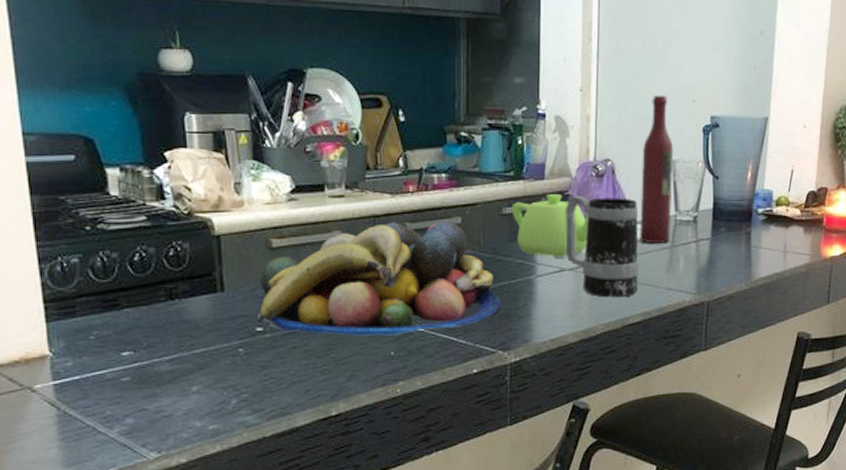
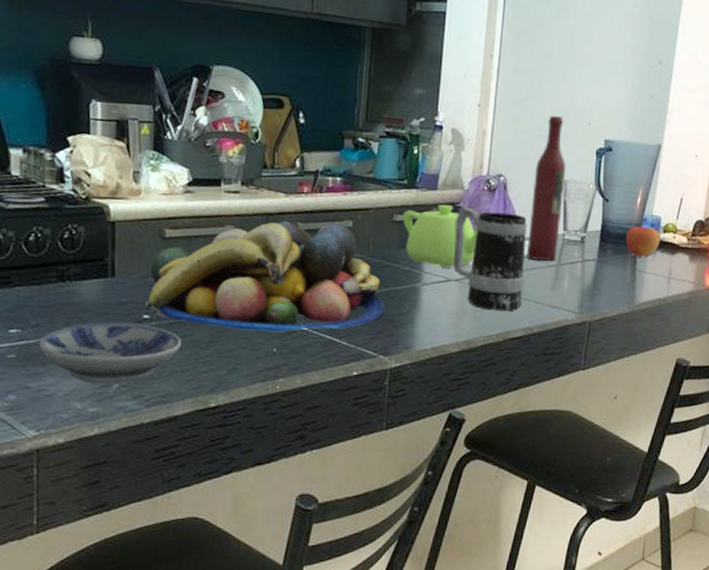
bowl: none [153,337,297,401] -> present [39,322,181,385]
apple: none [738,196,773,234] -> present [625,221,660,258]

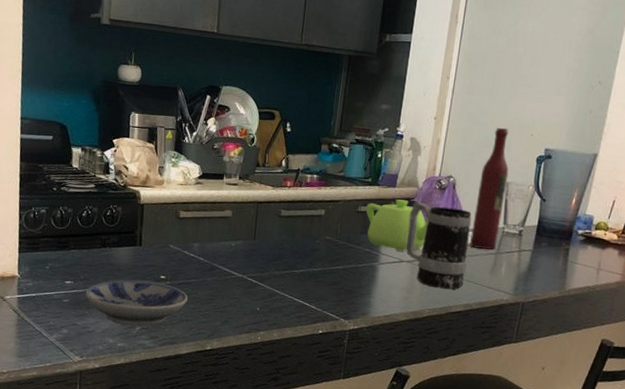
fruit bowl: present [145,221,386,333] -> none [162,208,349,296]
apple: present [625,221,660,258] -> none [559,219,592,251]

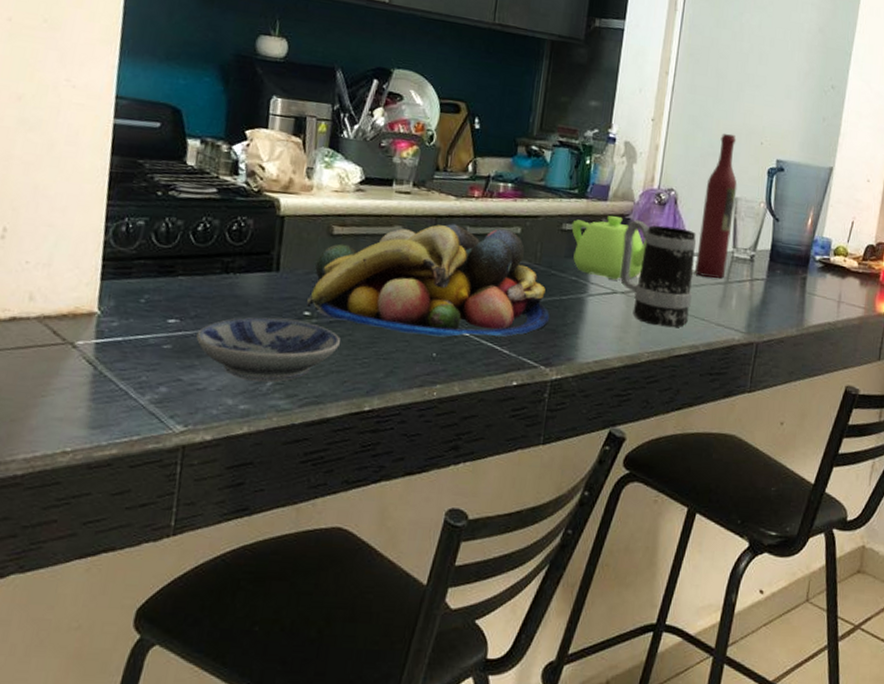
fruit bowl: none [162,208,349,296] -> present [307,224,550,337]

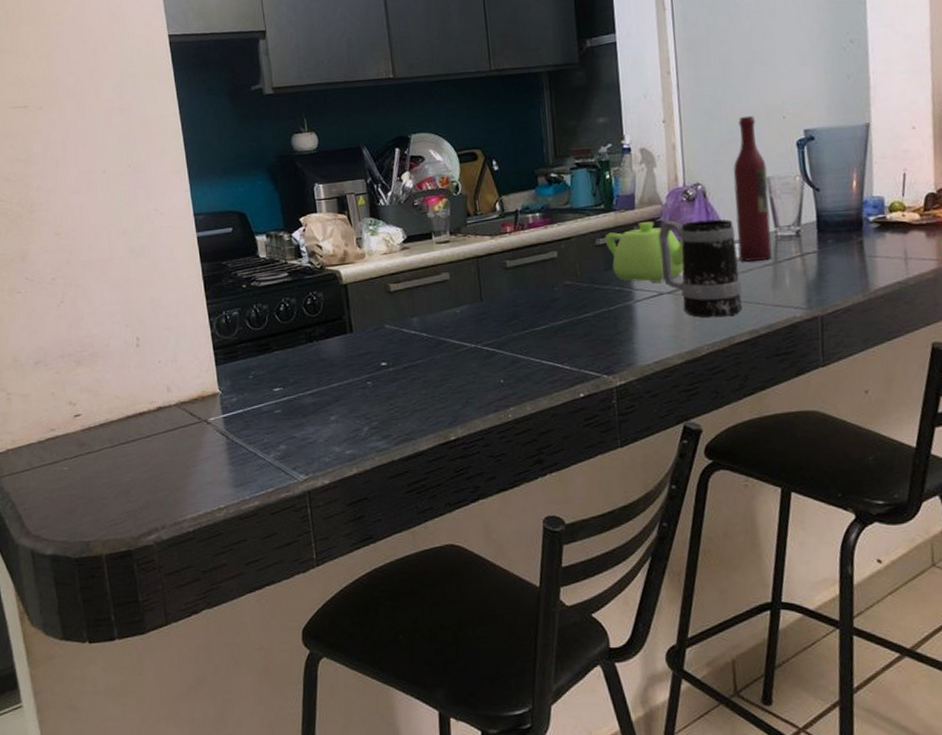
bowl: present [196,317,340,382] -> none [299,371,417,429]
fruit bowl: present [307,224,550,337] -> none [381,256,603,367]

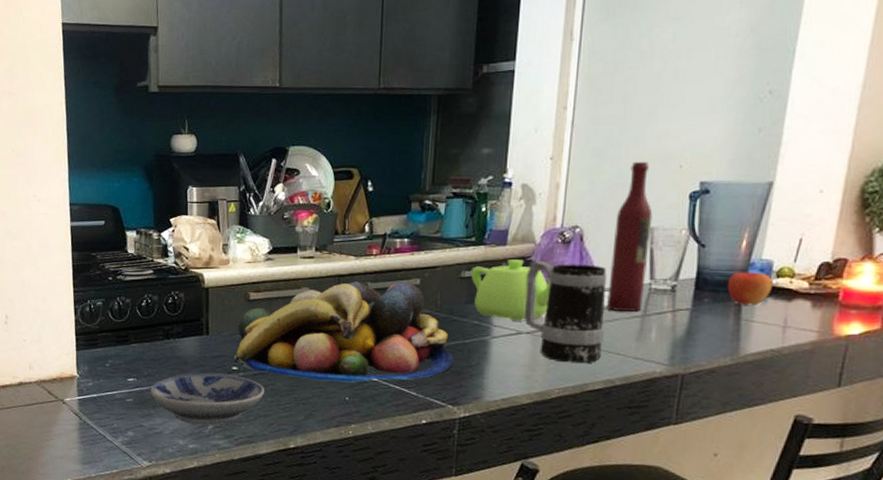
bowl: none [299,371,417,429] -> present [150,373,264,426]
fruit bowl: none [381,256,603,367] -> present [234,281,455,383]
apple: none [846,205,888,243] -> present [727,266,773,306]

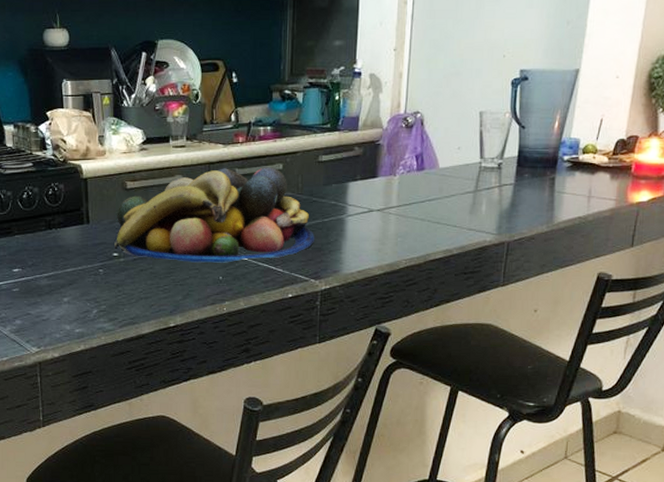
bowl: present [150,373,264,426] -> none [36,260,144,310]
teapot: present [470,259,551,321] -> none [327,144,397,200]
mug: present [524,260,608,364] -> none [374,144,445,236]
wine bottle: present [607,161,653,312] -> none [445,51,482,188]
apple: present [727,266,773,306] -> none [543,145,579,180]

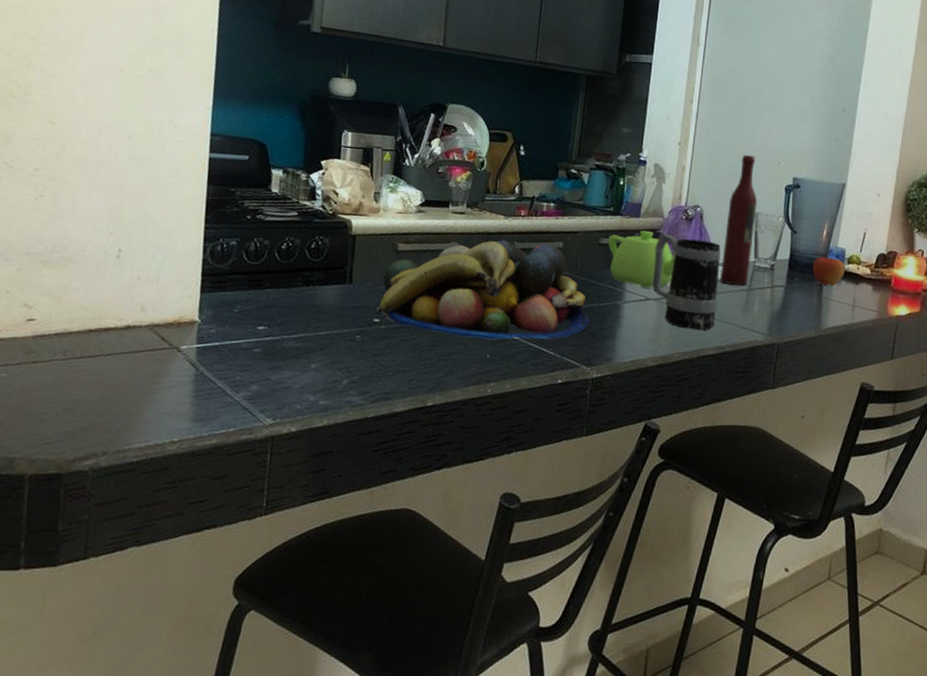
teapot: none [327,144,397,200] -> present [608,230,676,288]
mug: none [374,144,445,236] -> present [652,233,721,331]
wine bottle: none [445,51,482,188] -> present [720,154,758,286]
apple: none [543,145,579,180] -> present [812,252,845,287]

